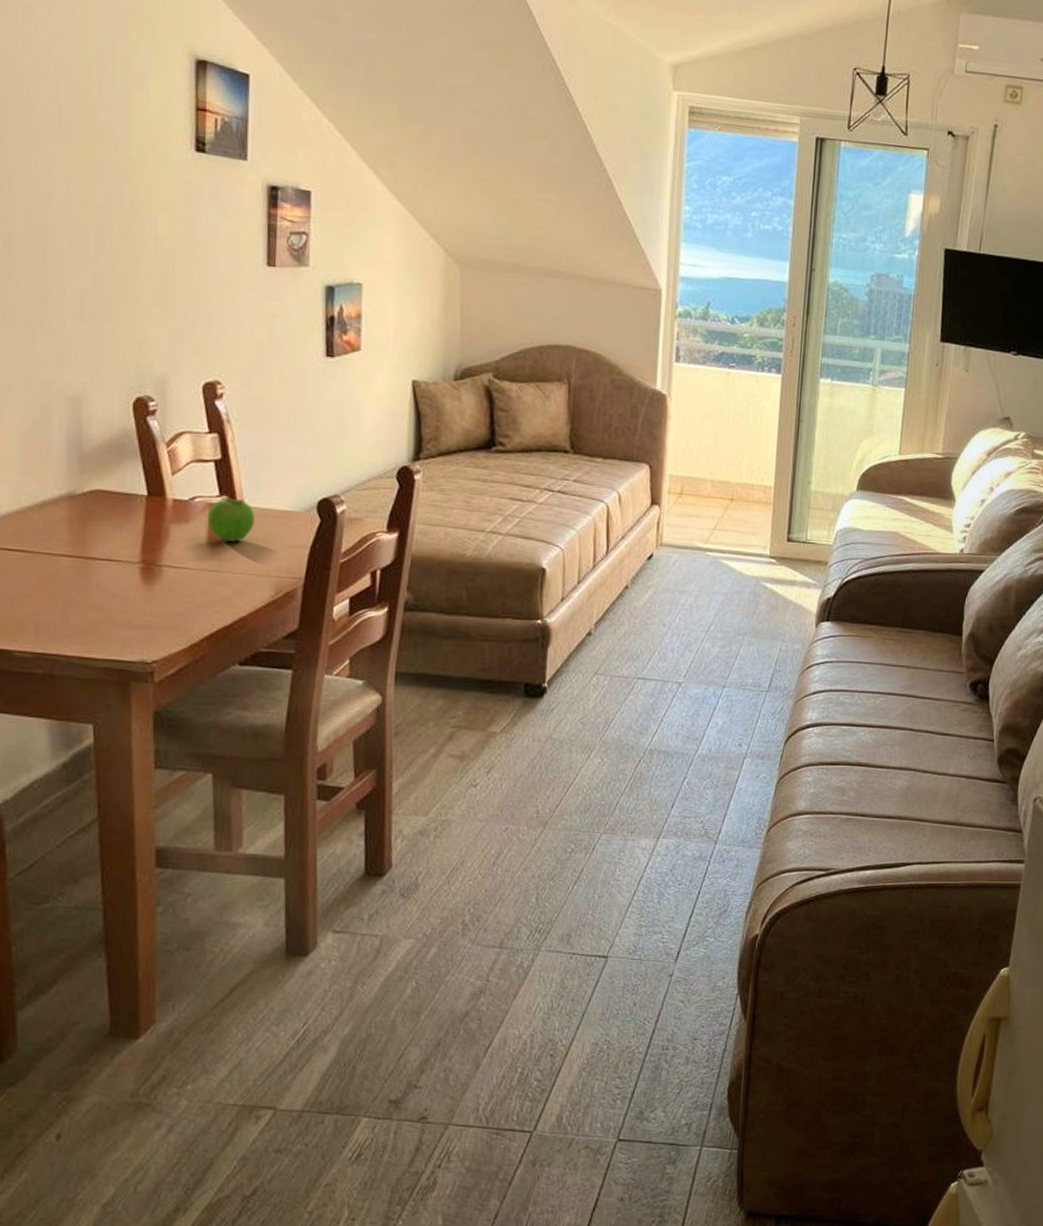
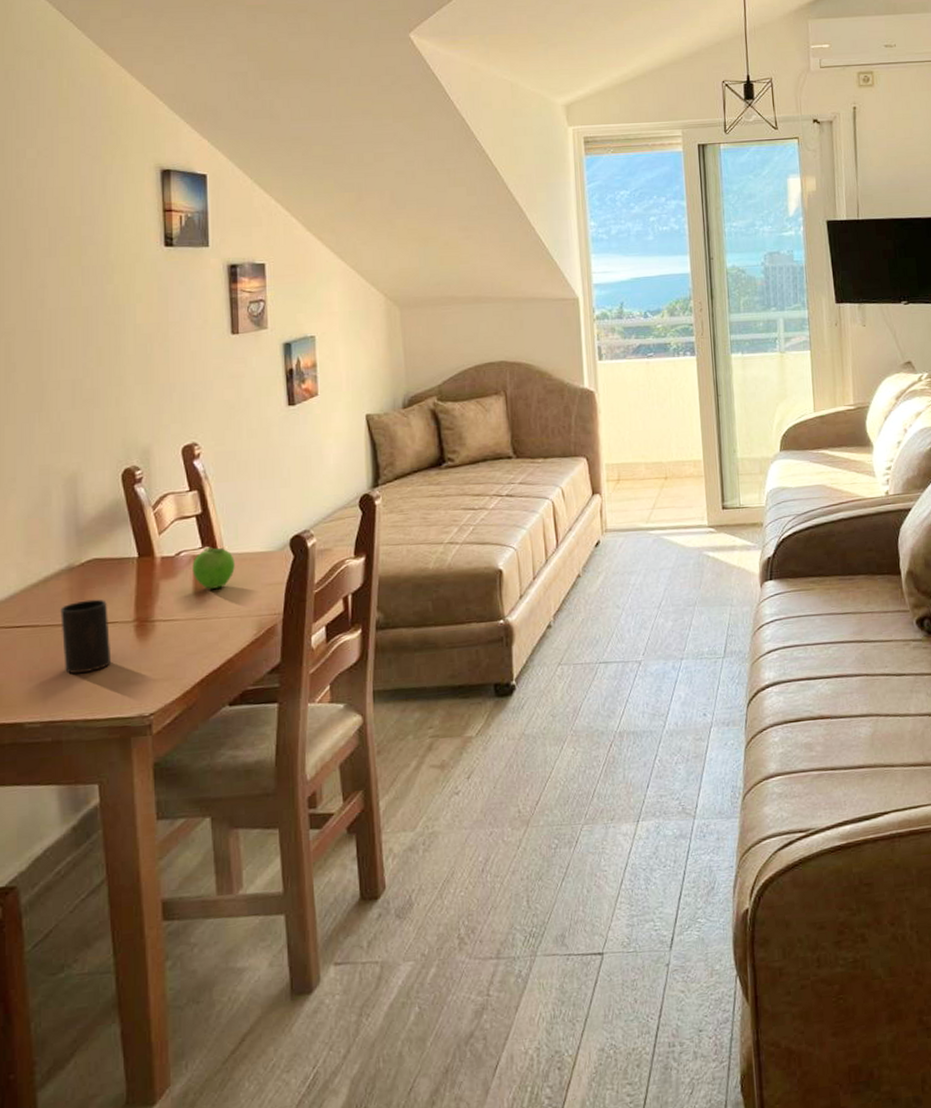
cup: none [58,532,113,609] -> present [60,599,112,674]

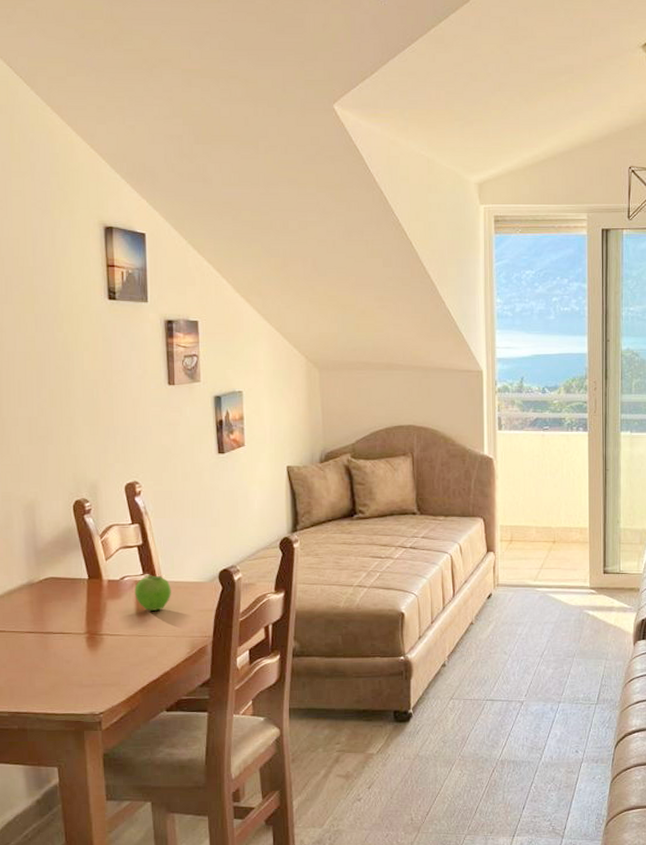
cup: present [60,599,112,674] -> none [23,612,67,675]

